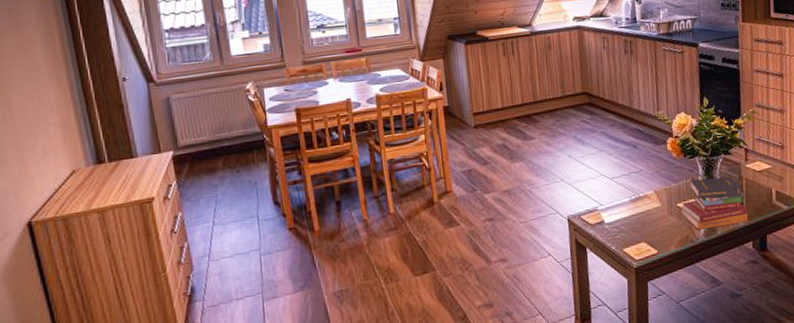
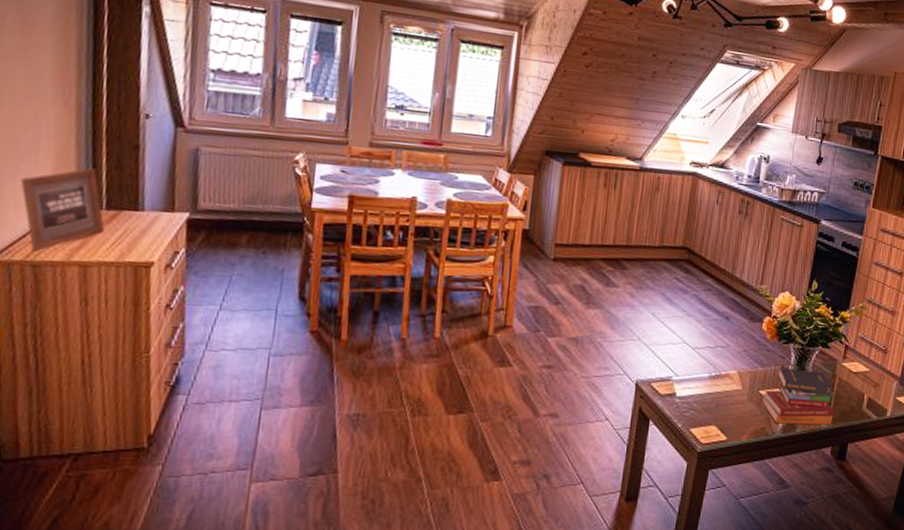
picture frame: none [39,131,111,208] -> present [20,168,105,251]

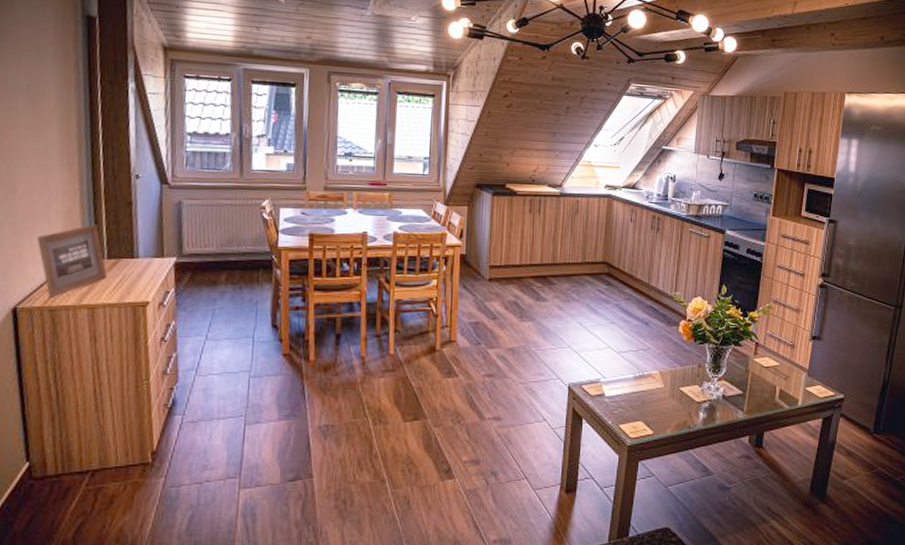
books: present [761,368,834,426] -> none [682,366,749,417]

